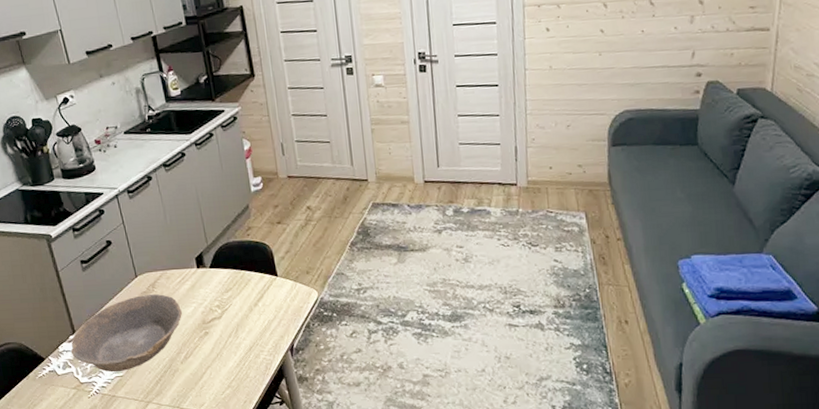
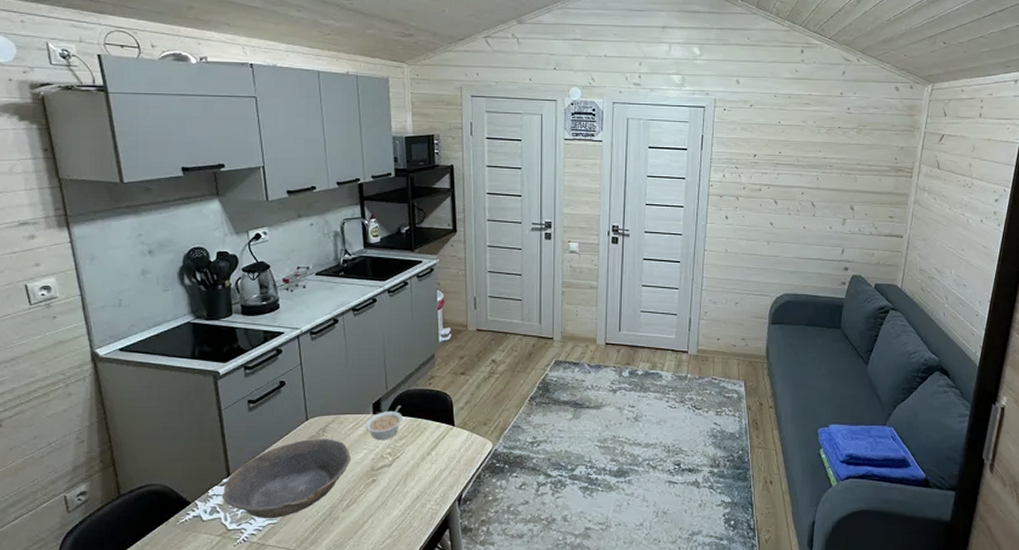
legume: none [191,258,226,294] -> present [365,405,403,441]

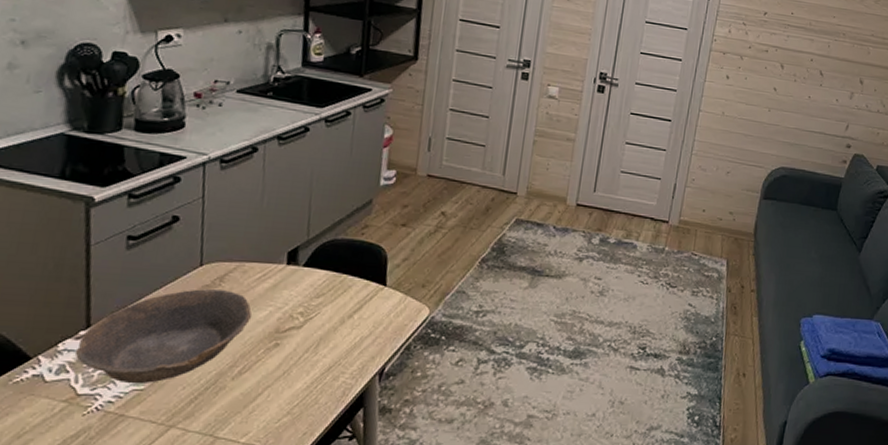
legume: present [365,405,403,441] -> none [275,256,324,297]

